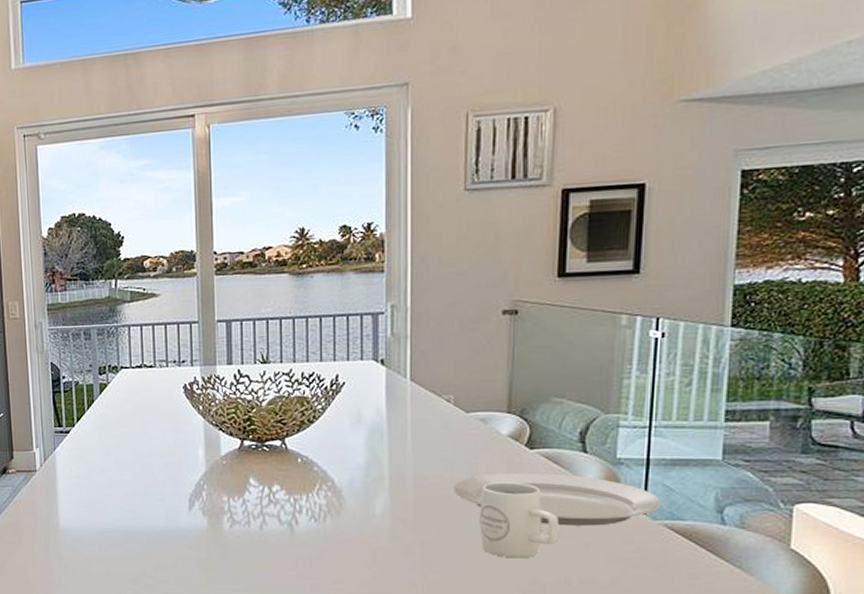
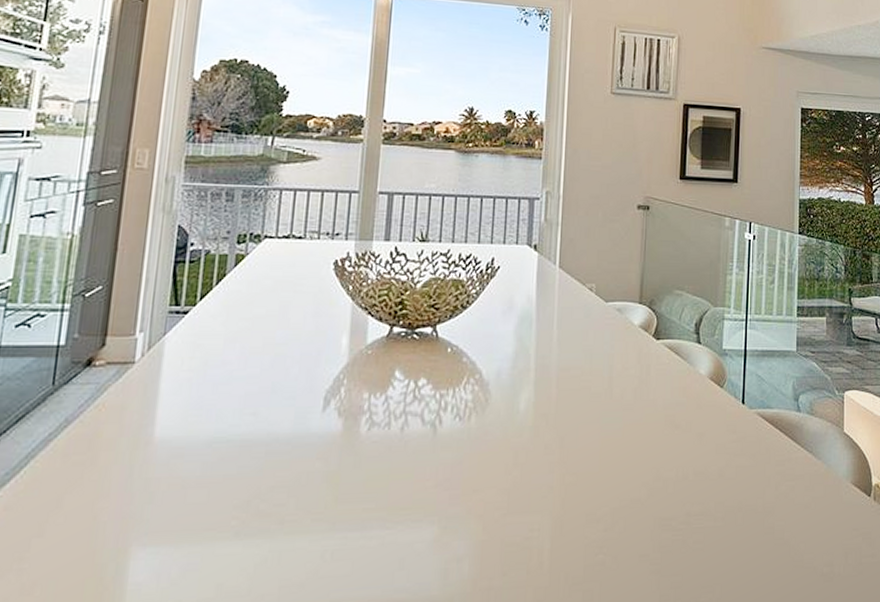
plate: present [453,472,662,526] -> none [592,363,756,417]
mug: present [479,482,560,559] -> none [613,373,679,454]

